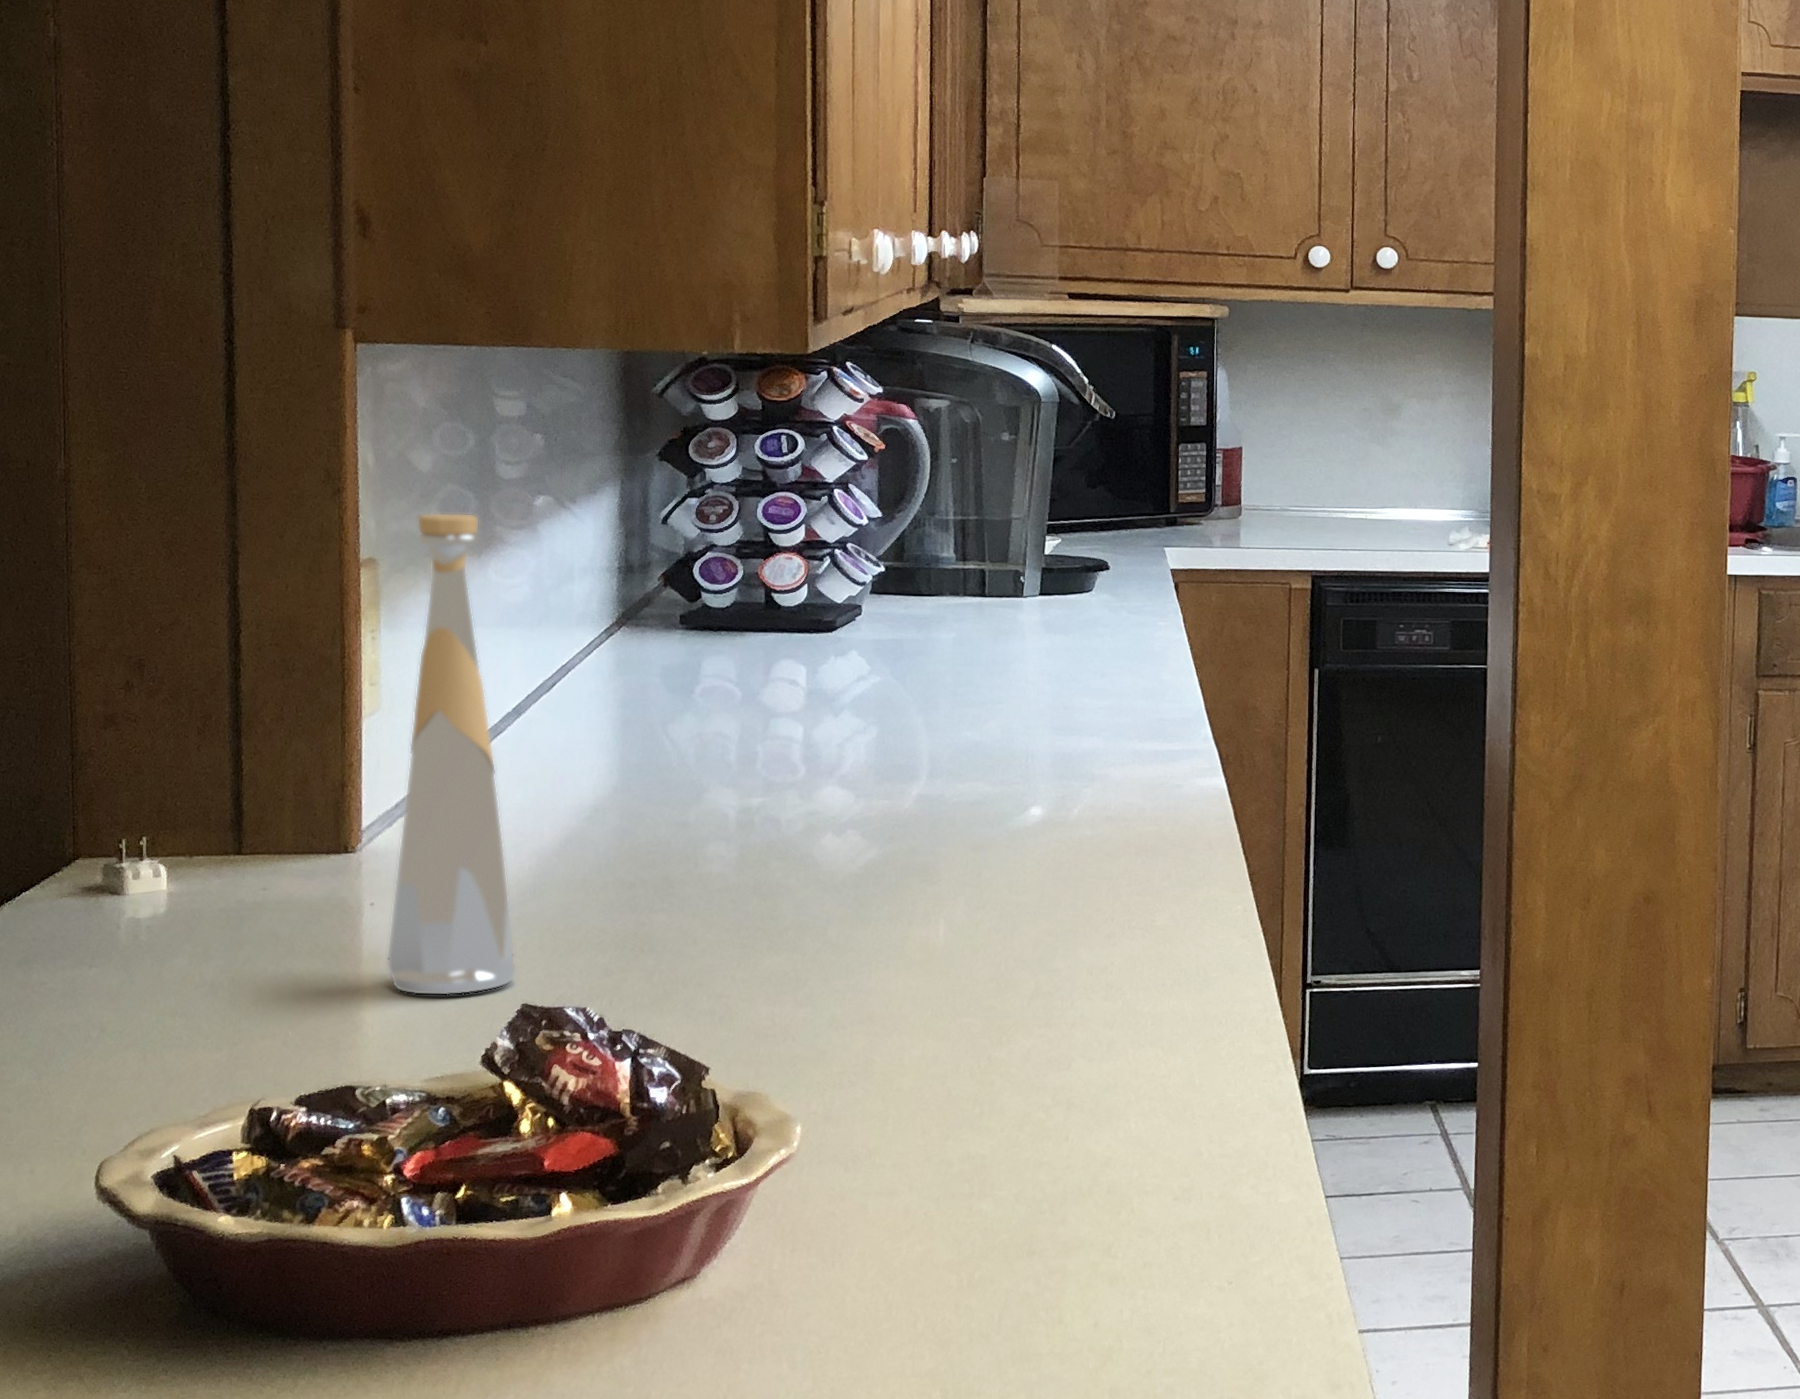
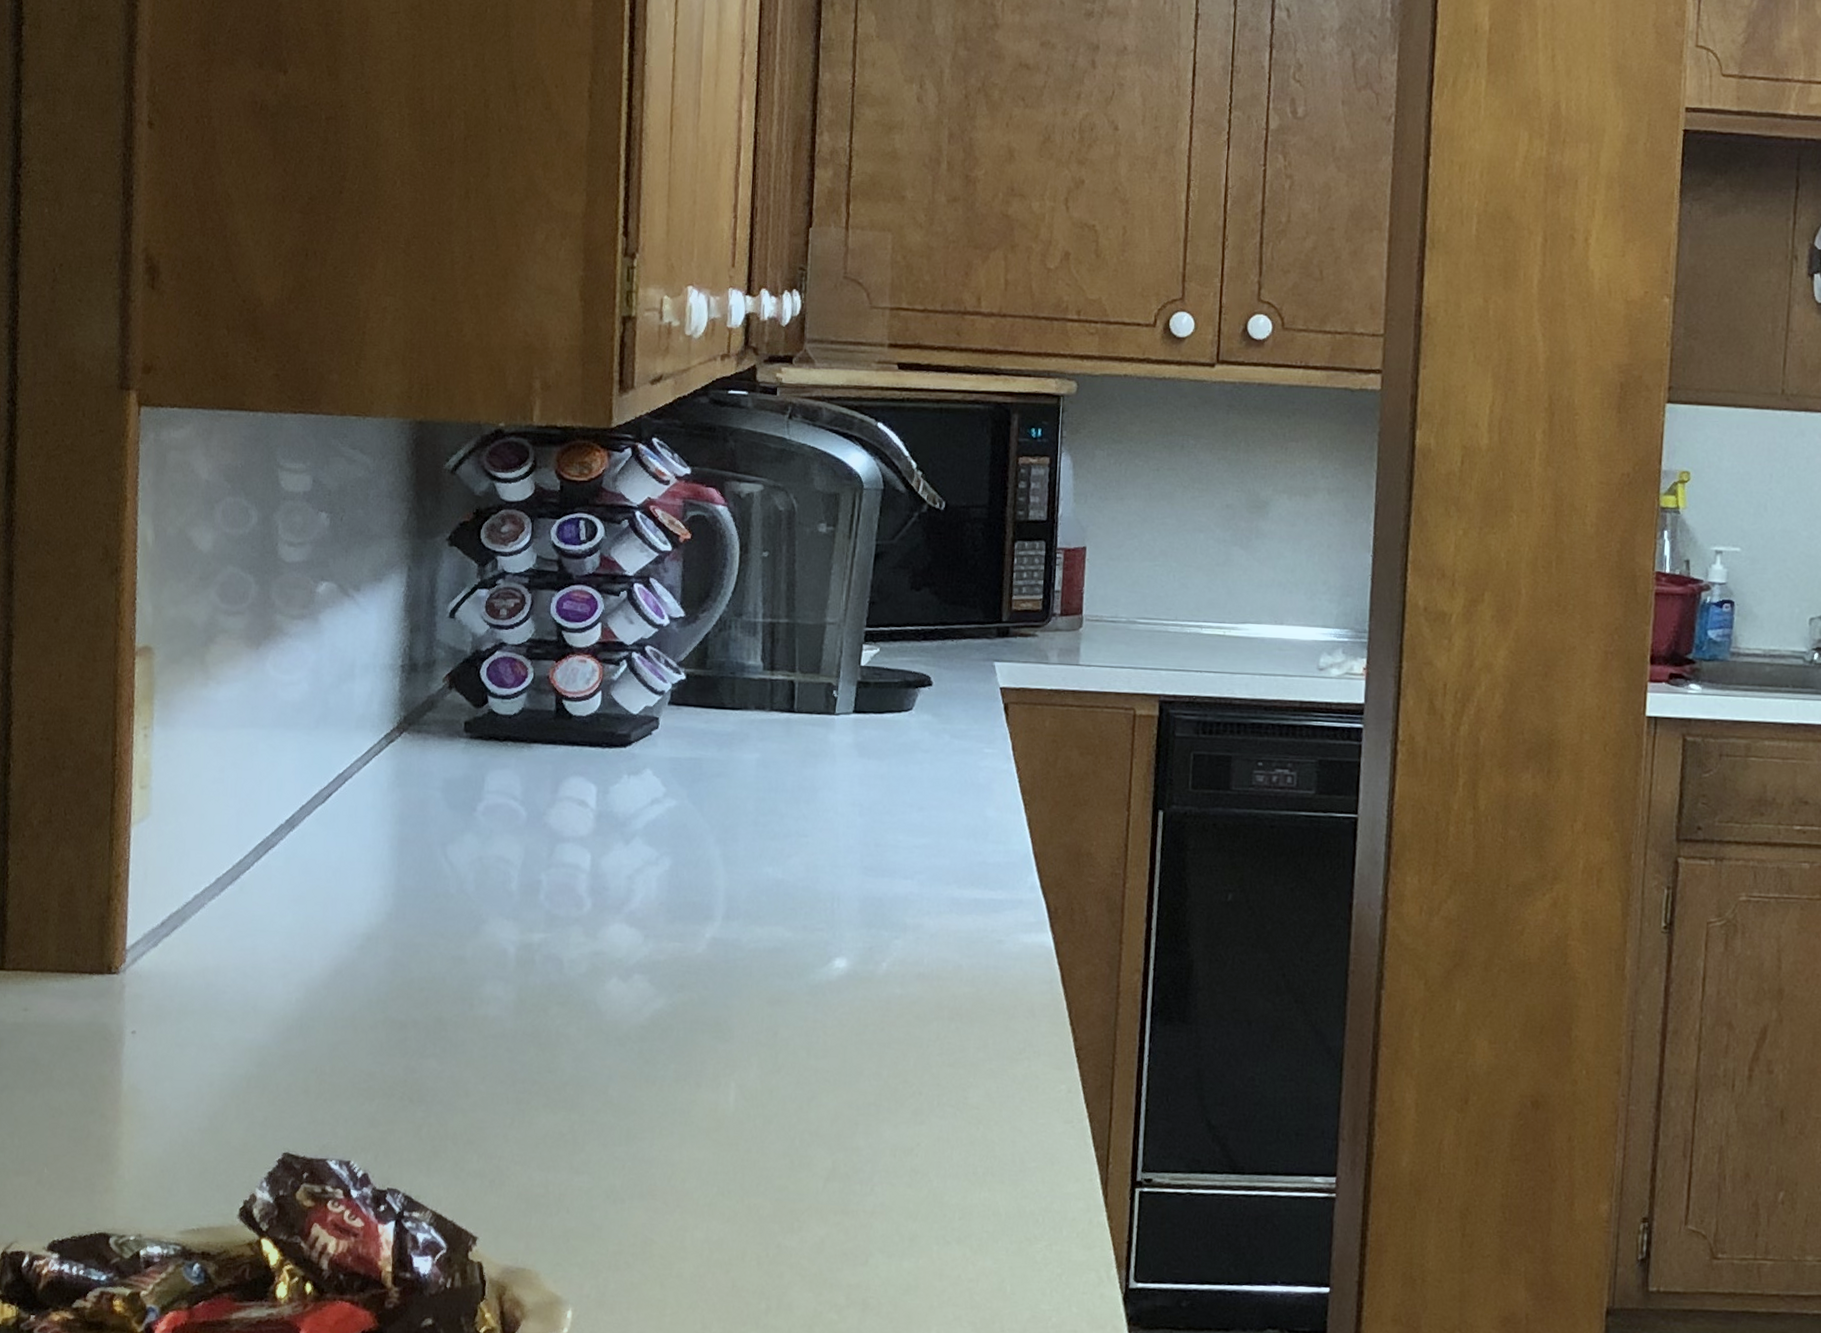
bottle: present [386,512,518,996] -> none [145,597,281,1140]

